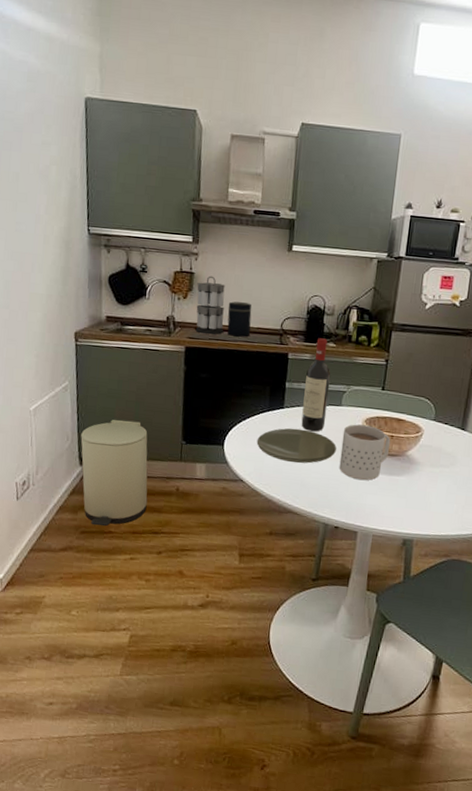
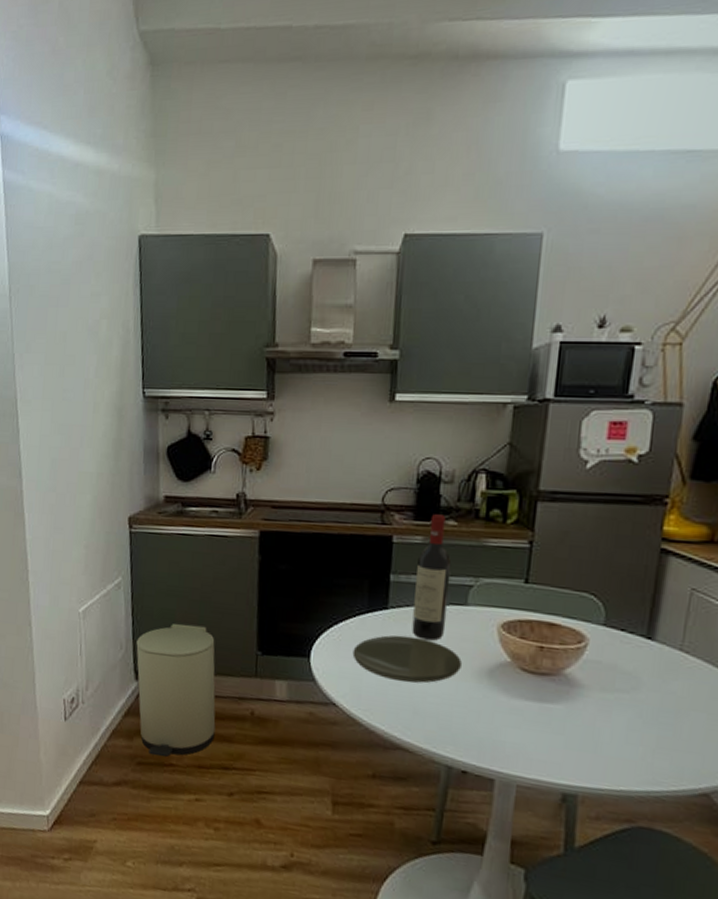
spice rack: present [195,275,225,334] -> none [271,439,309,514]
cylinder: present [227,301,252,337] -> none [312,471,344,516]
mug: present [339,424,391,481] -> none [466,630,540,709]

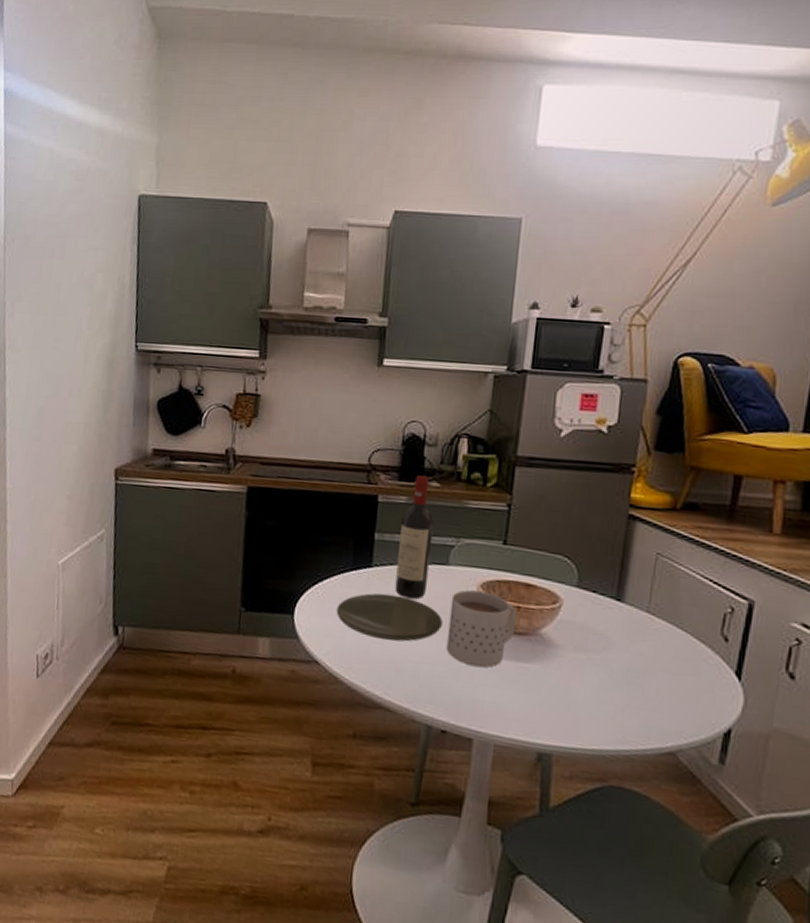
pedal bin: present [136,623,216,758] -> none [116,577,199,717]
mug: none [466,630,540,709] -> present [446,589,517,668]

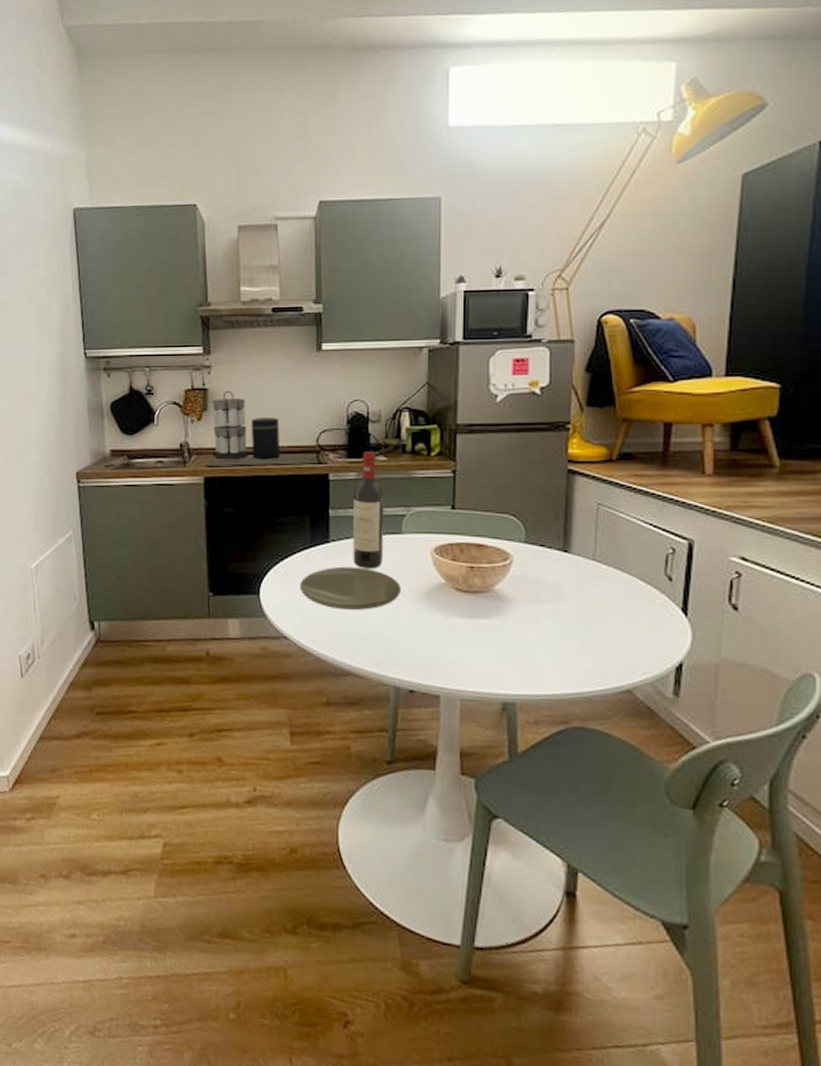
spice rack: none [260,398,298,471] -> present [212,390,249,460]
cylinder: none [300,430,332,475] -> present [251,418,280,459]
mug: present [446,589,517,668] -> none [407,555,471,628]

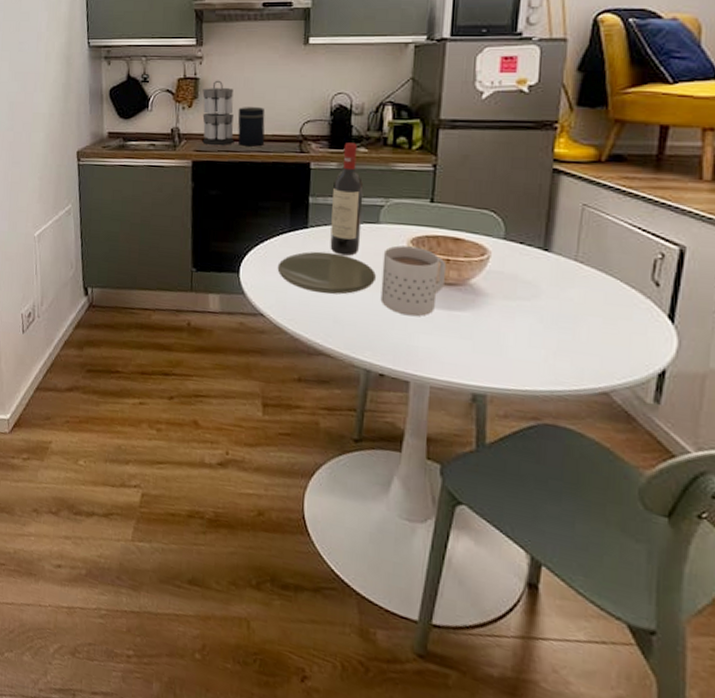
mug: none [407,555,471,628] -> present [380,245,447,317]

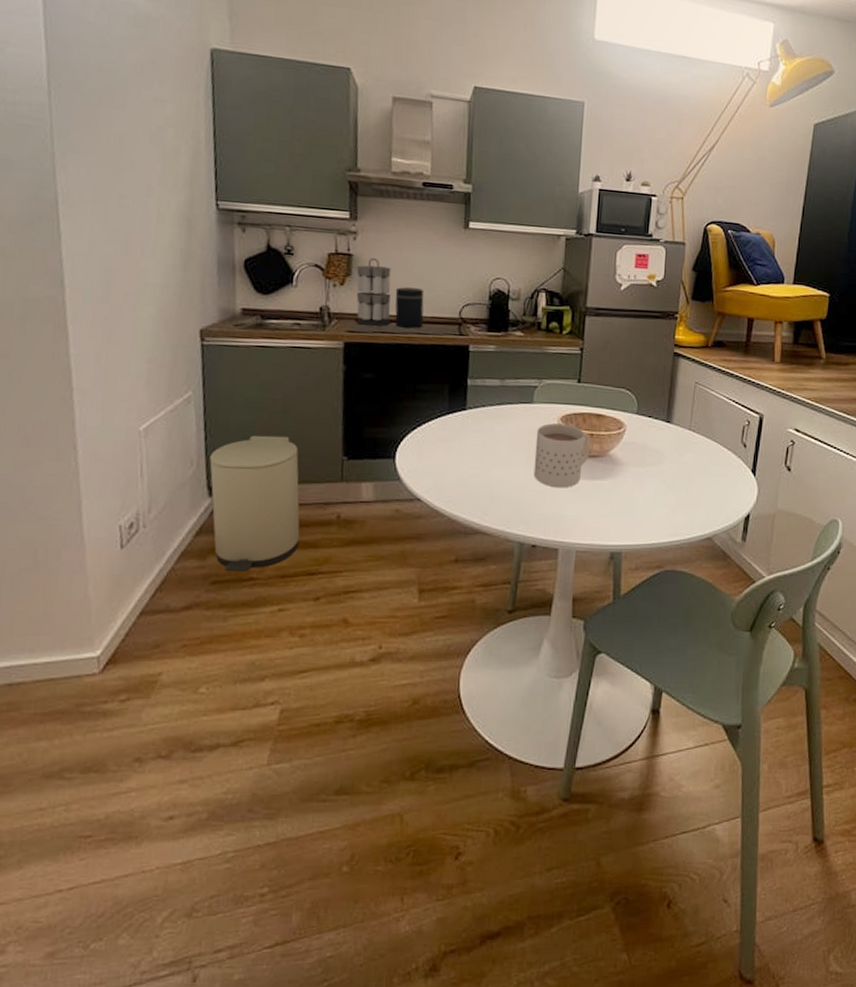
pedal bin: none [85,244,157,365] -> present [209,435,300,572]
plate: present [277,251,376,295] -> none [435,432,530,474]
wine bottle: present [330,142,364,256] -> none [487,326,520,435]

